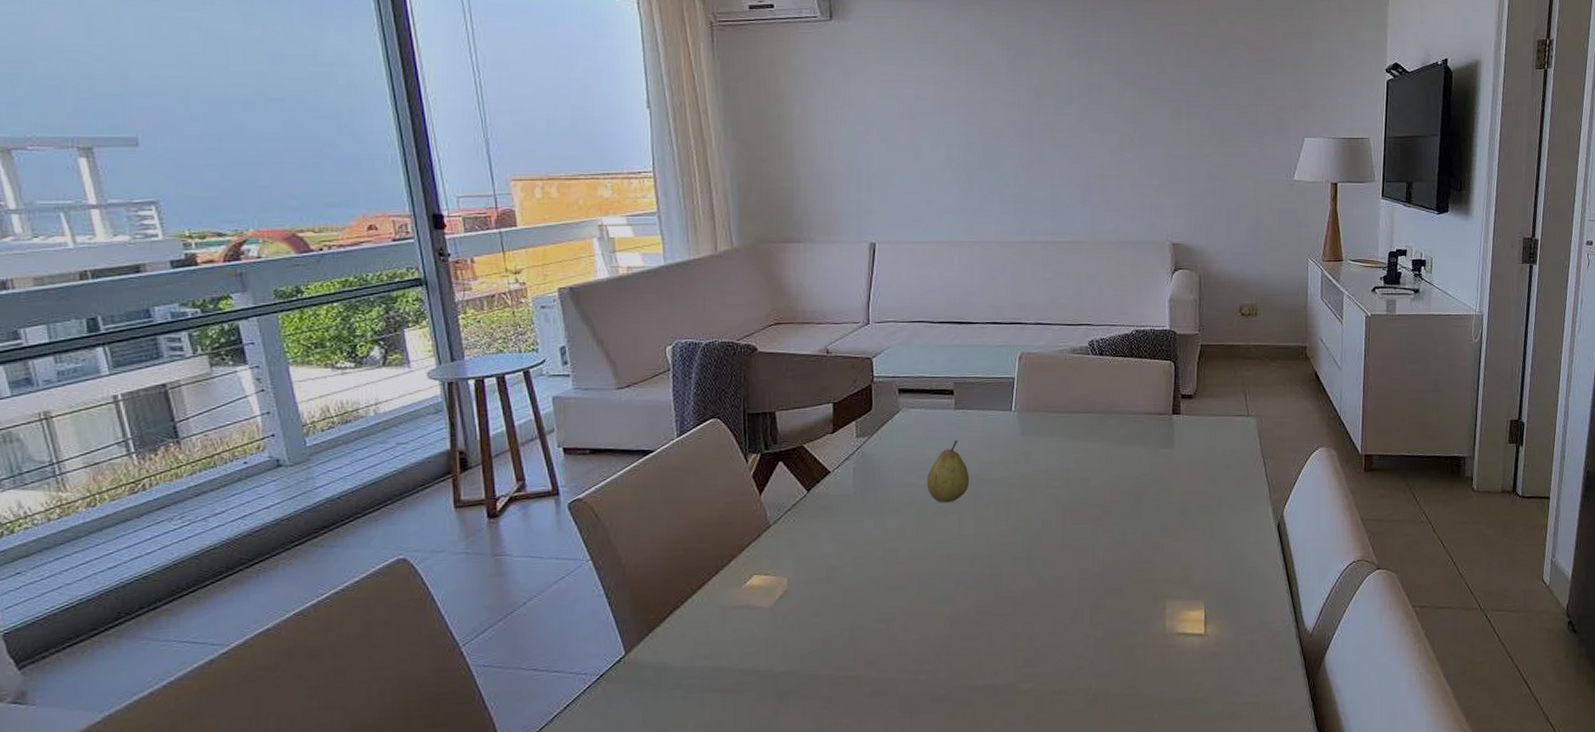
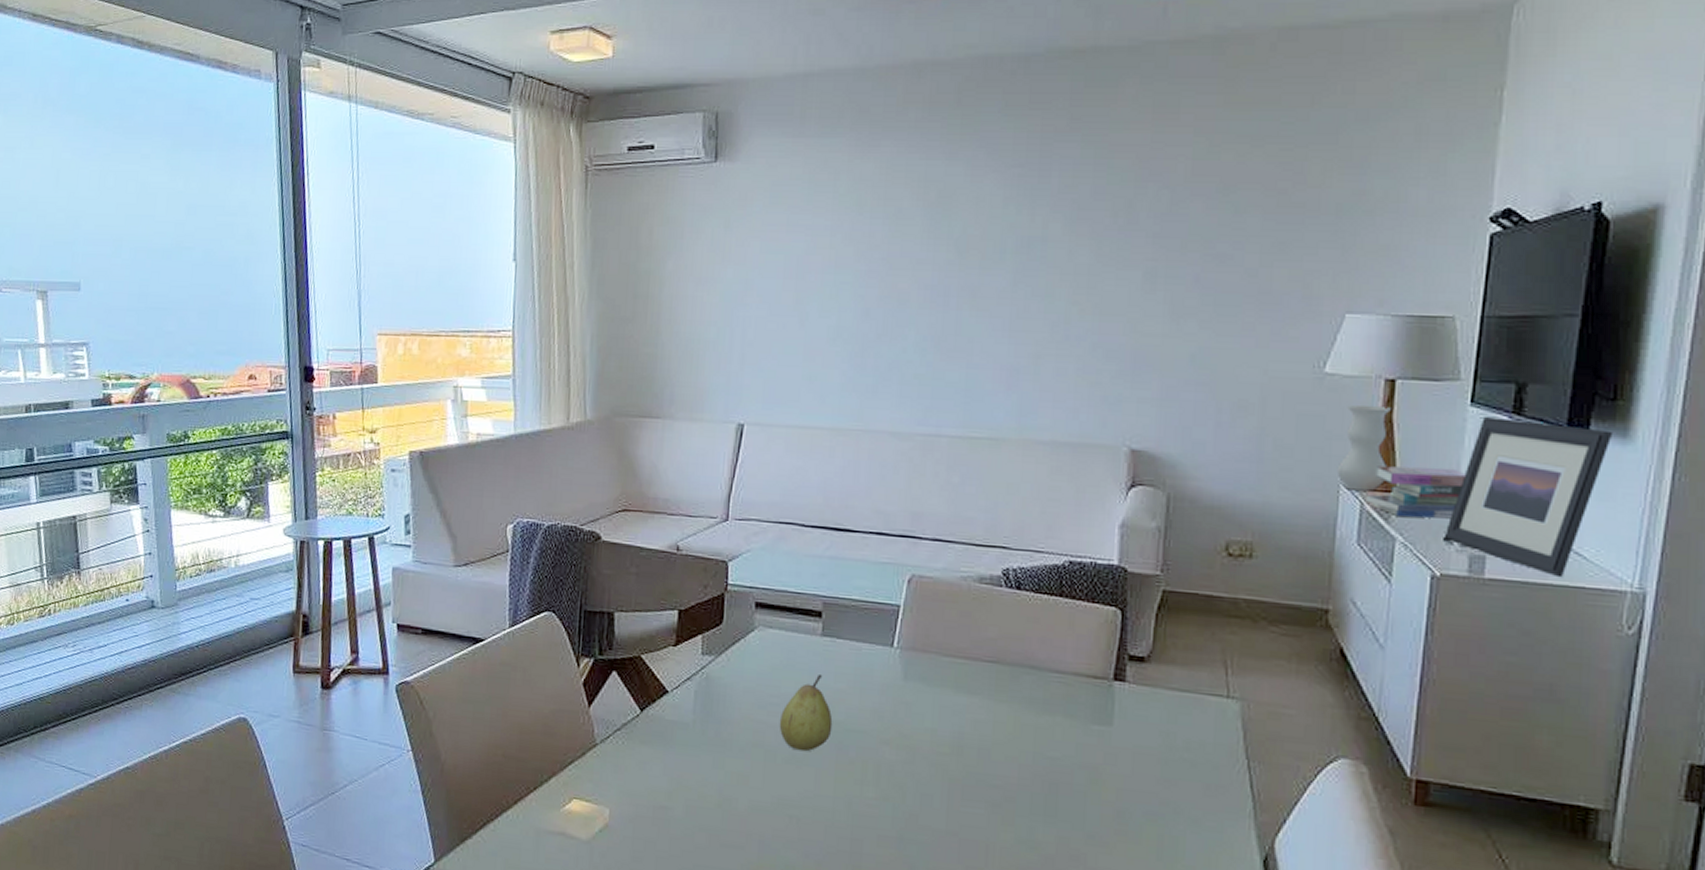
vase: none [1305,203,1336,262] -> present [1336,405,1391,492]
books: none [1324,242,1382,277] -> present [1366,466,1466,519]
picture frame: none [1371,205,1461,310] -> present [1443,415,1614,578]

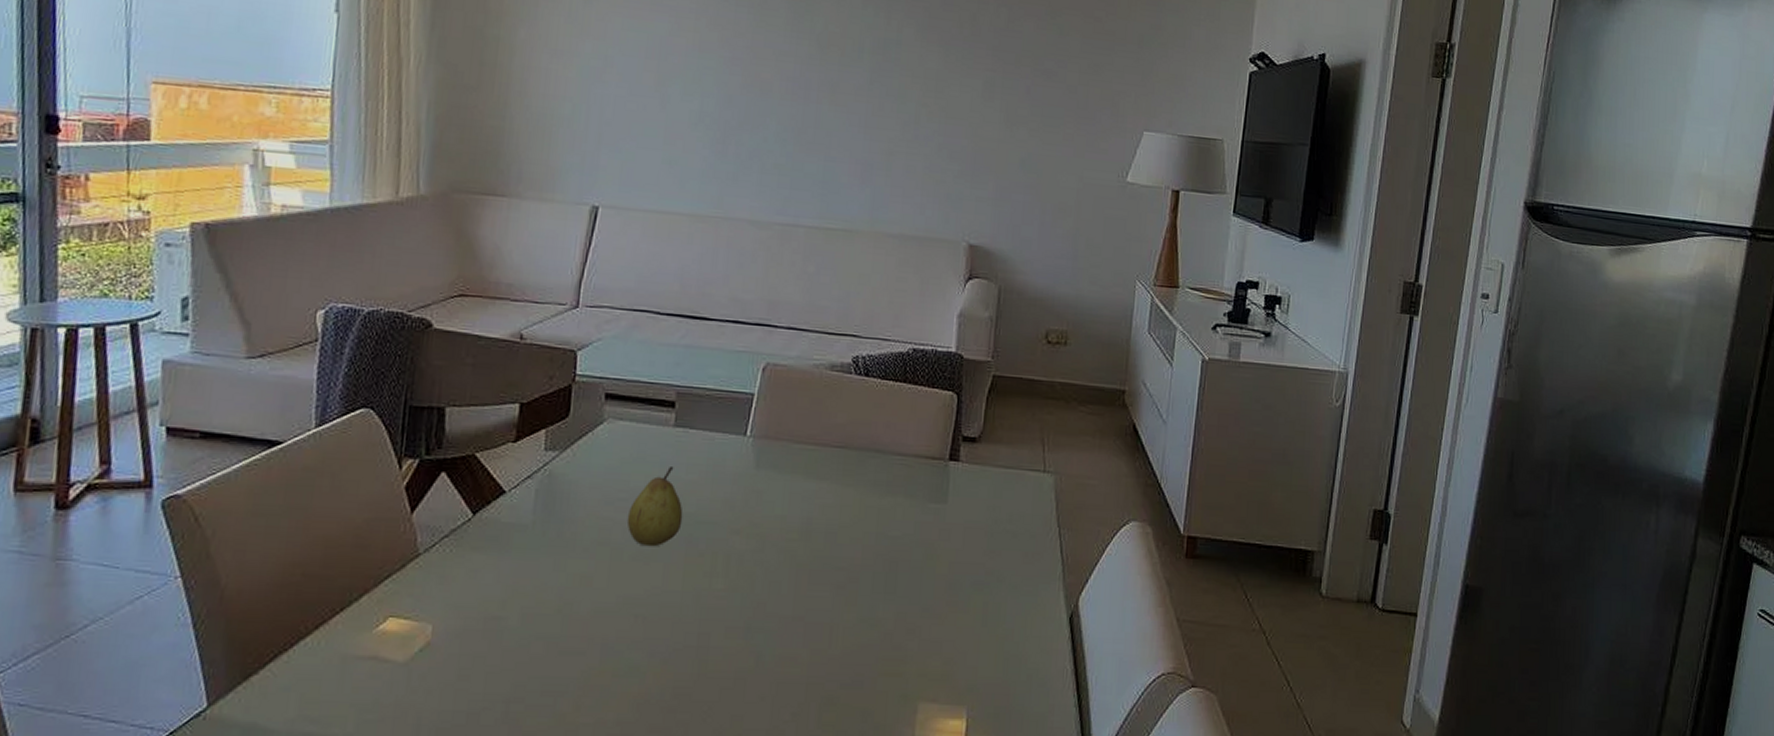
vase: present [1336,405,1391,492] -> none [1134,211,1176,287]
books: present [1366,466,1466,519] -> none [1155,264,1228,311]
picture frame: present [1443,415,1614,578] -> none [1211,224,1330,361]

